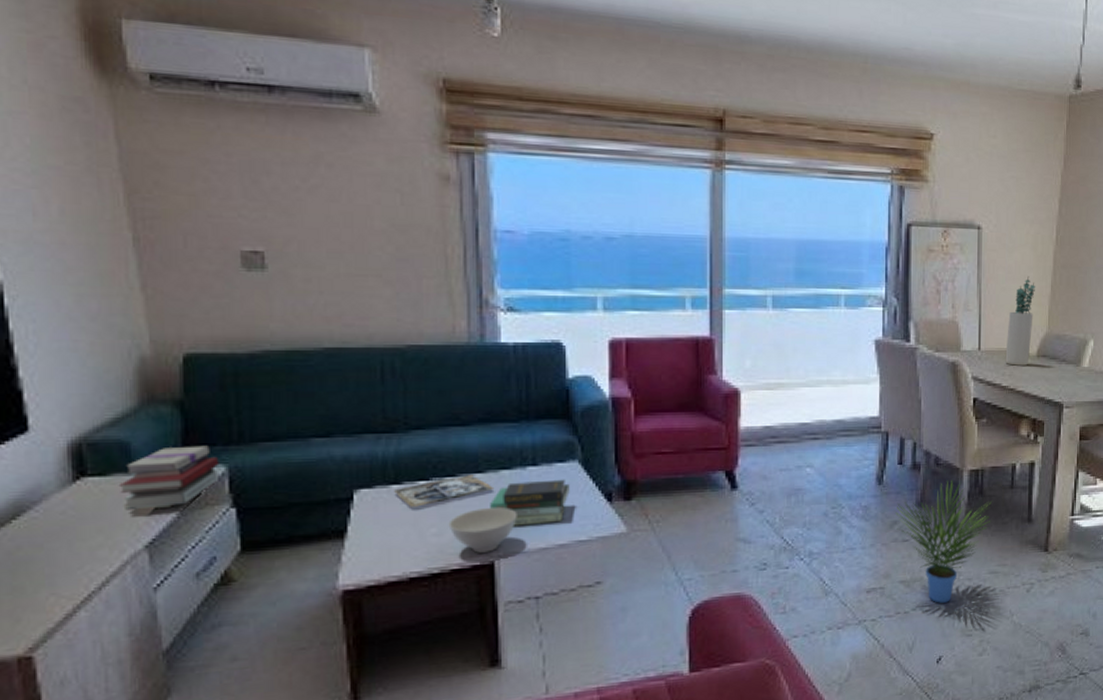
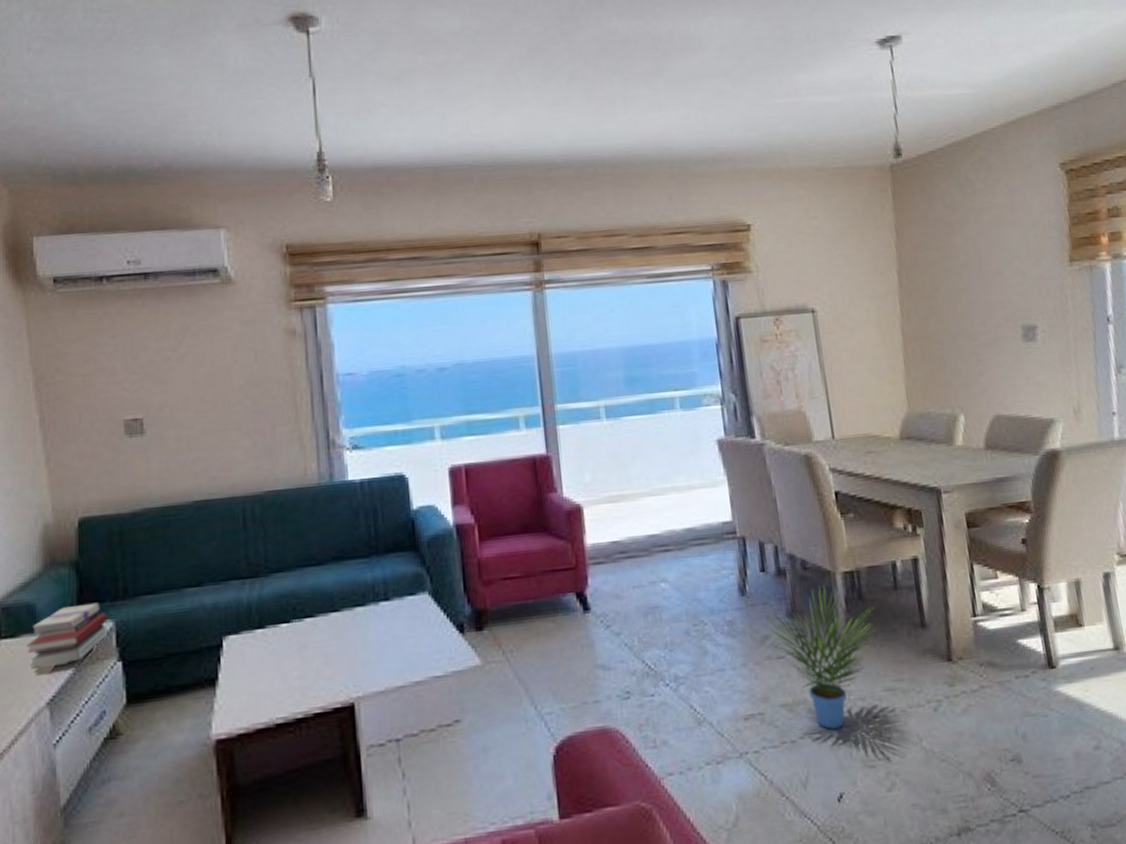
magazine: present [393,475,495,507] -> none [257,614,351,651]
bowl: present [448,506,517,553] -> none [309,645,374,695]
books: present [490,479,570,526] -> none [347,612,422,665]
vase: present [1005,276,1035,366] -> none [860,354,892,452]

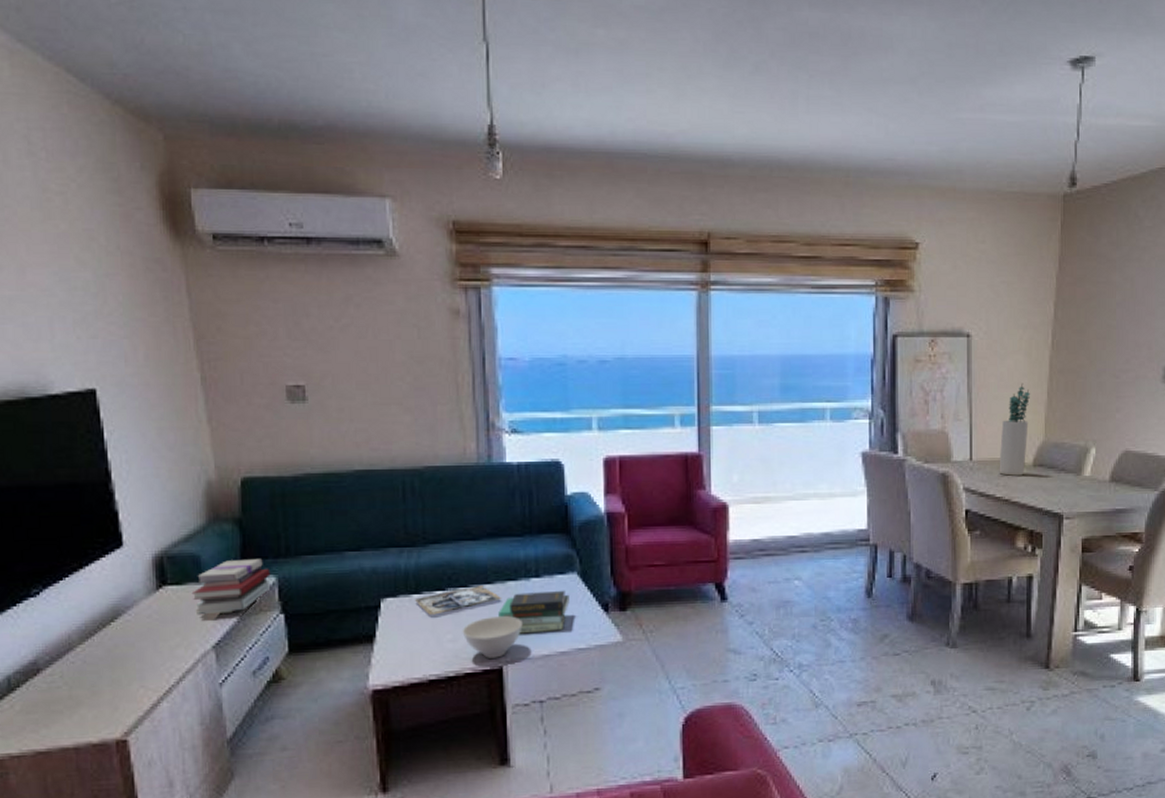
magazine: none [257,614,351,651] -> present [414,586,502,615]
bowl: none [309,645,374,695] -> present [462,615,523,658]
books: none [347,612,422,665] -> present [498,590,570,634]
potted plant: present [765,584,876,729] -> none [886,593,987,719]
vase: none [860,354,892,452] -> present [999,383,1030,476]

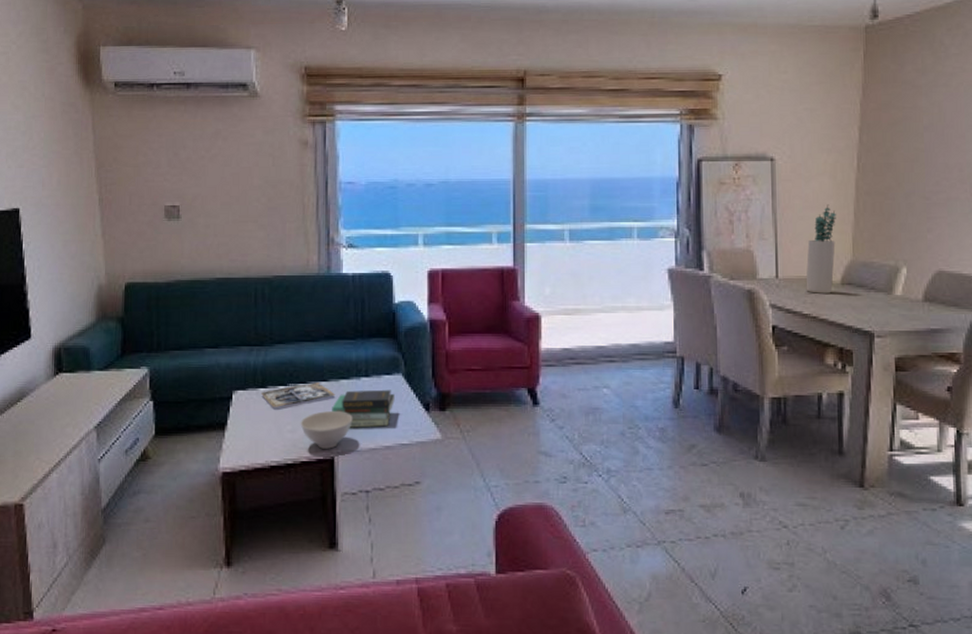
books: present [191,558,271,614] -> none [81,352,144,398]

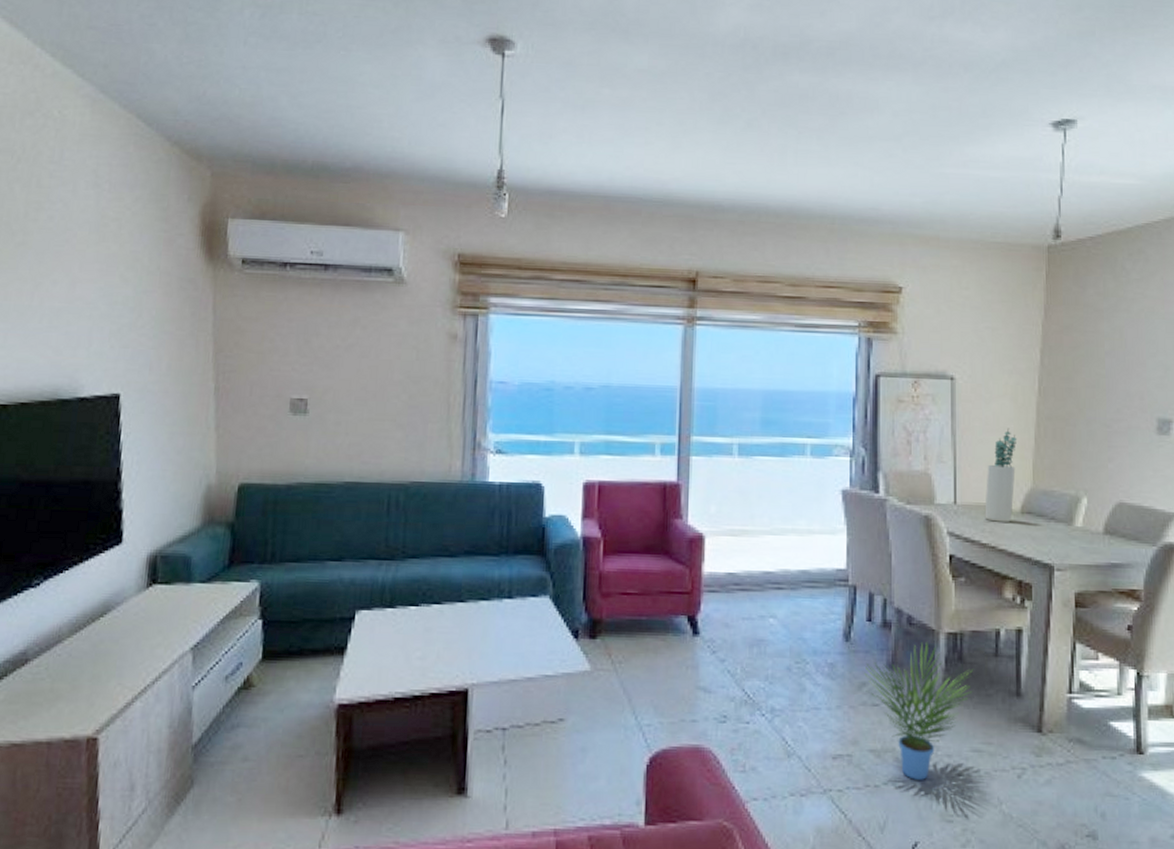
magazine: present [260,383,336,407] -> none [387,603,474,630]
bowl: present [300,410,353,449] -> none [431,635,492,679]
books: present [332,389,395,428] -> none [468,613,540,656]
potted plant: none [693,406,797,532] -> present [864,642,973,780]

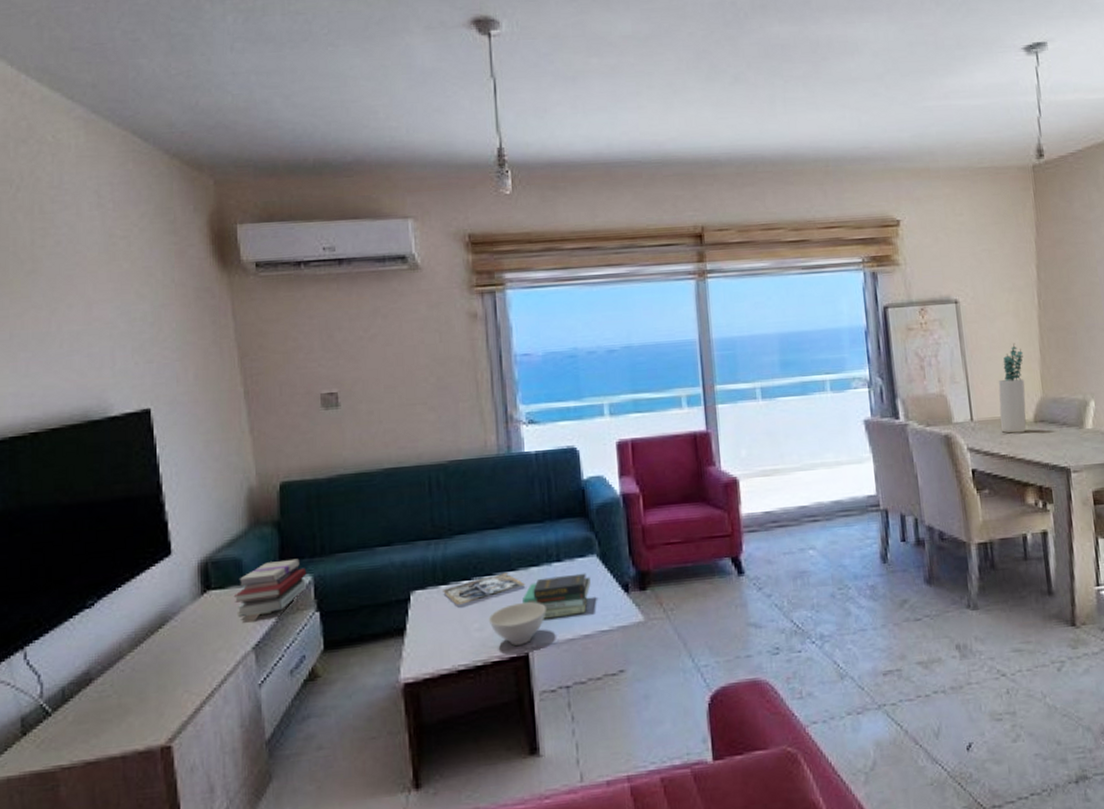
books: none [178,562,255,615] -> present [233,558,307,616]
magazine: none [387,603,474,630] -> present [442,573,526,605]
bowl: none [431,635,492,679] -> present [488,601,546,646]
books: none [468,613,540,656] -> present [523,573,591,619]
potted plant: present [864,642,973,780] -> none [904,554,1007,685]

